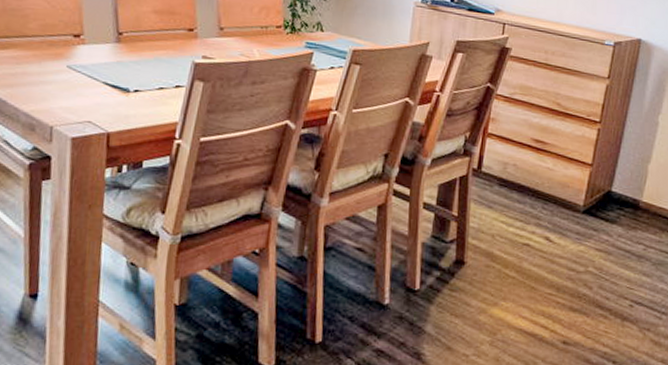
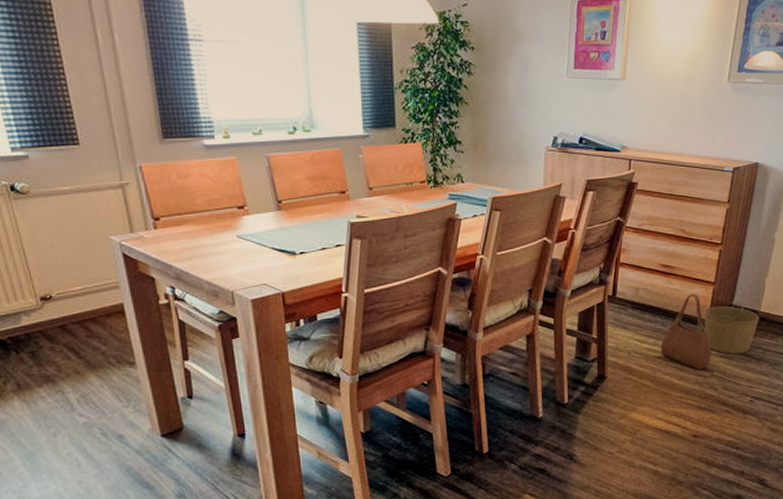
handbag: none [528,174,587,263] -> present [660,293,712,369]
basket: none [579,188,641,248] -> present [704,301,759,354]

